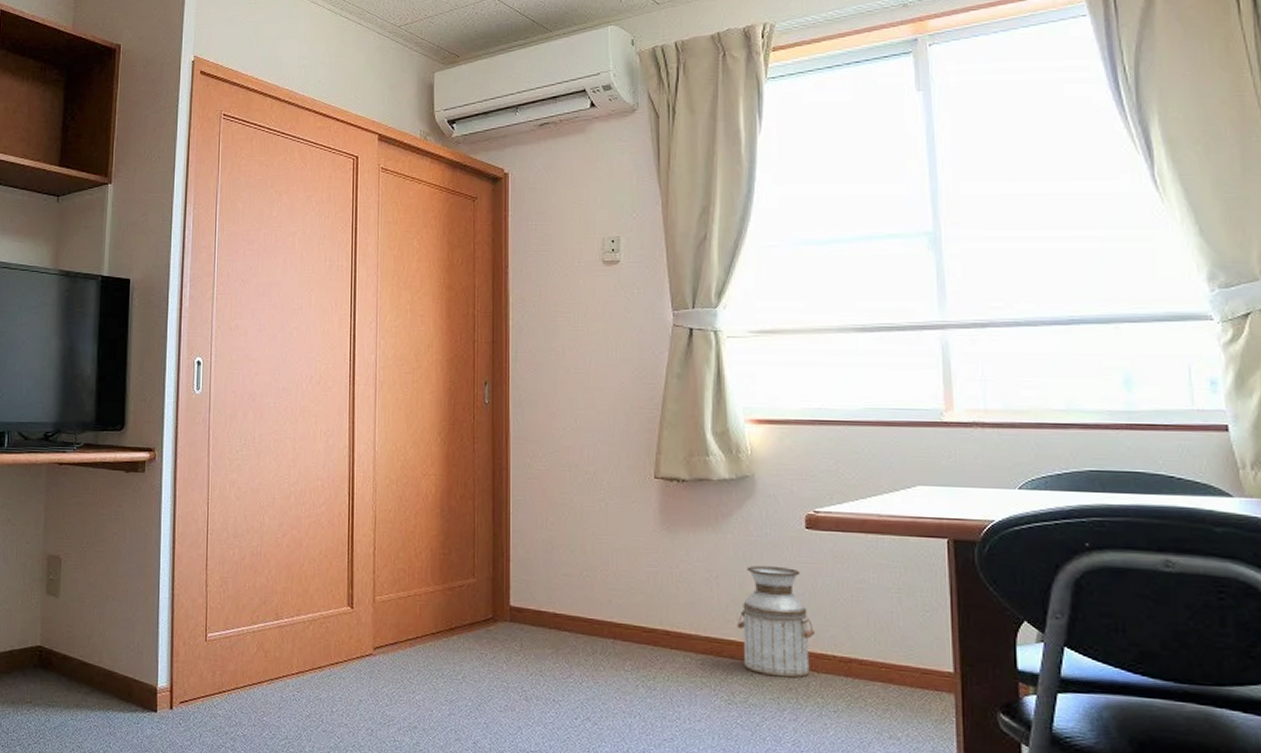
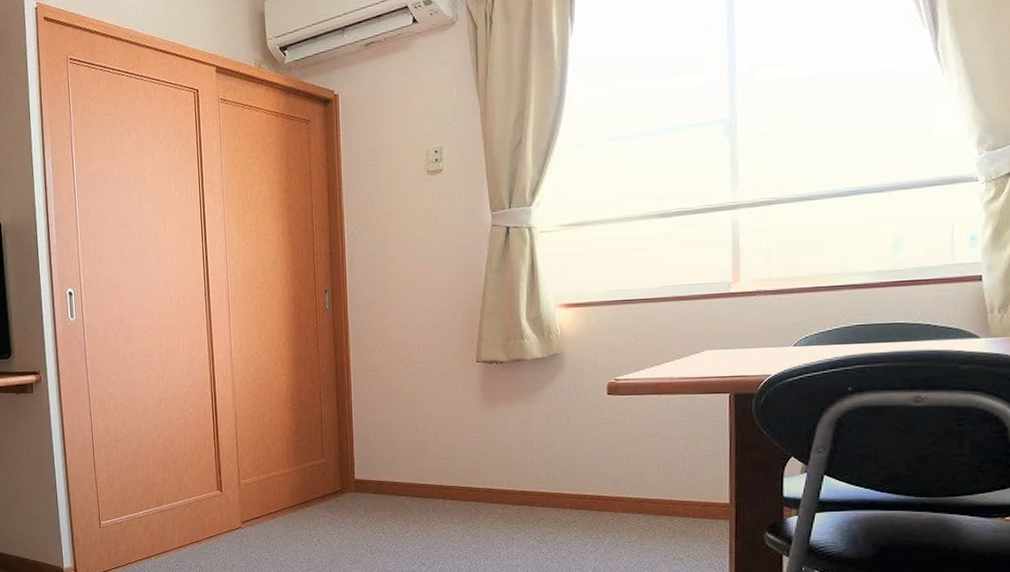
planter: present [737,565,816,678] -> none [547,428,614,518]

